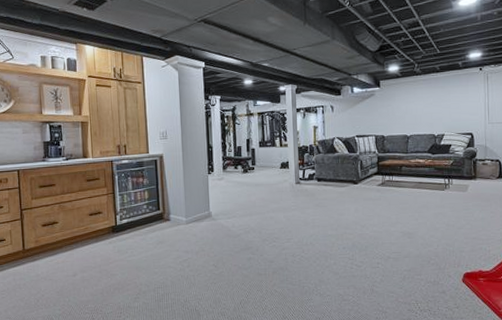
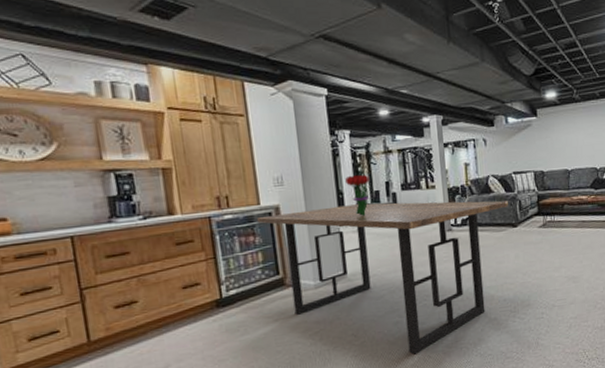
dining table: none [145,156,351,288] -> present [256,200,508,355]
bouquet: none [215,133,234,167] -> present [345,175,370,216]

